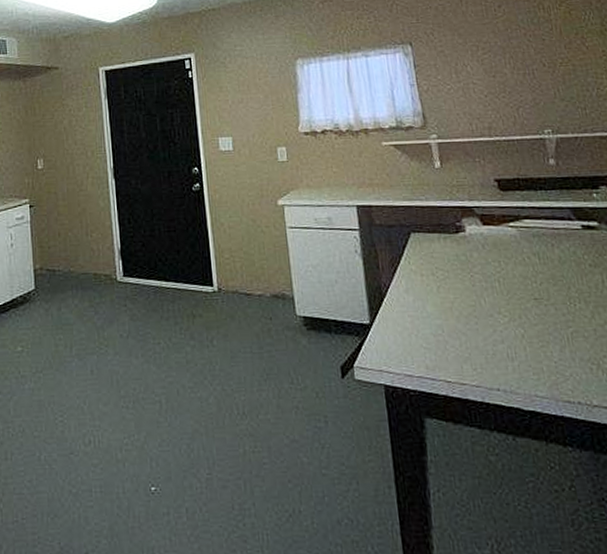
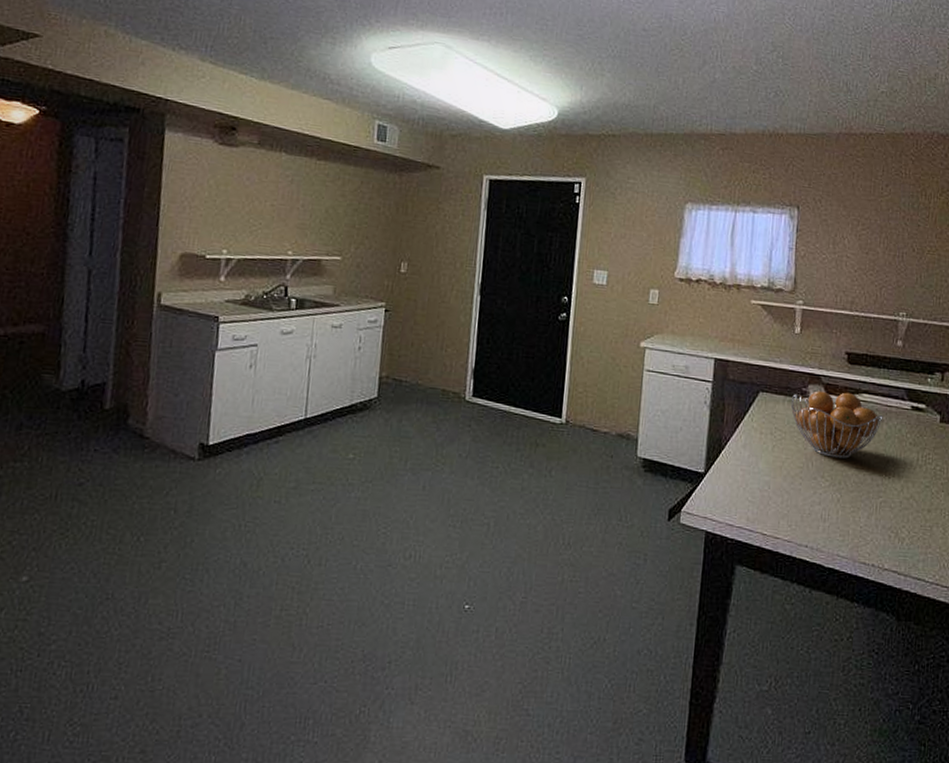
fruit basket: none [446,220,553,291] -> present [790,391,883,459]

